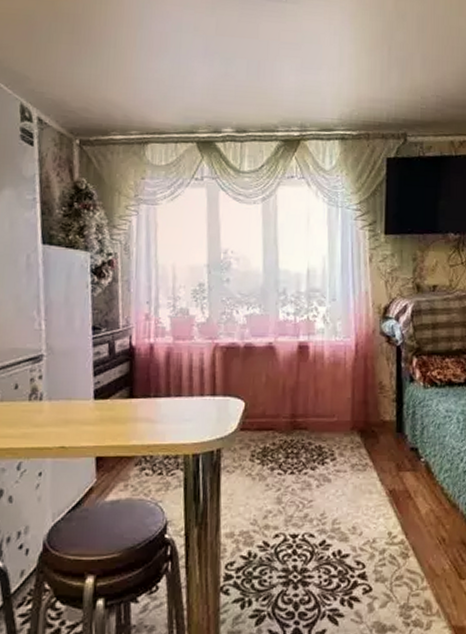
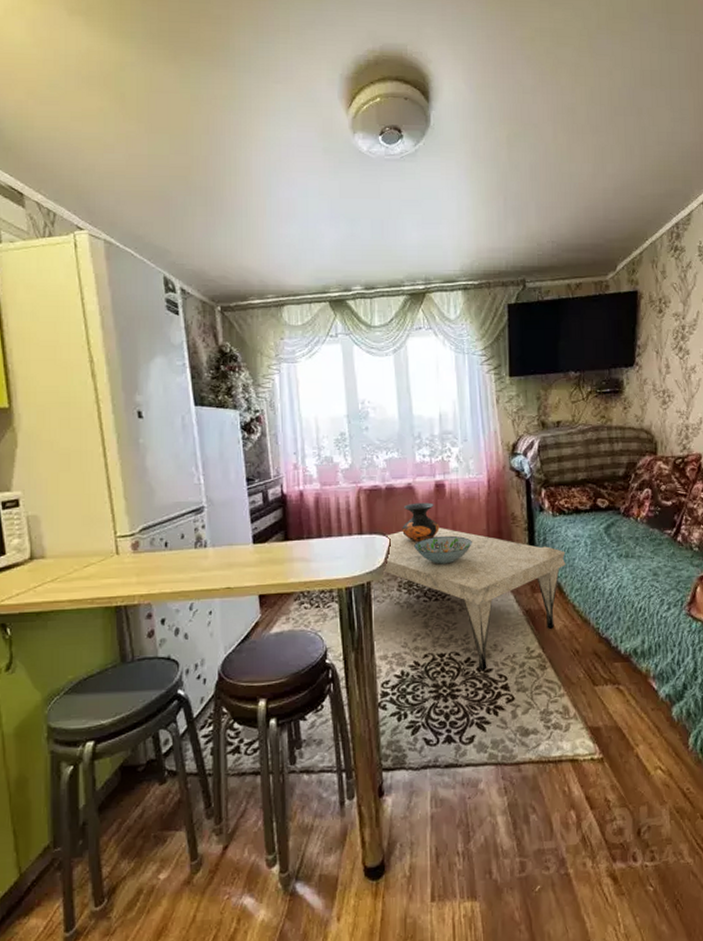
coffee table: none [234,393,436,557] -> present [382,528,566,671]
vase: none [259,364,300,407] -> present [402,502,440,542]
decorative bowl: none [271,402,335,434] -> present [414,535,472,564]

